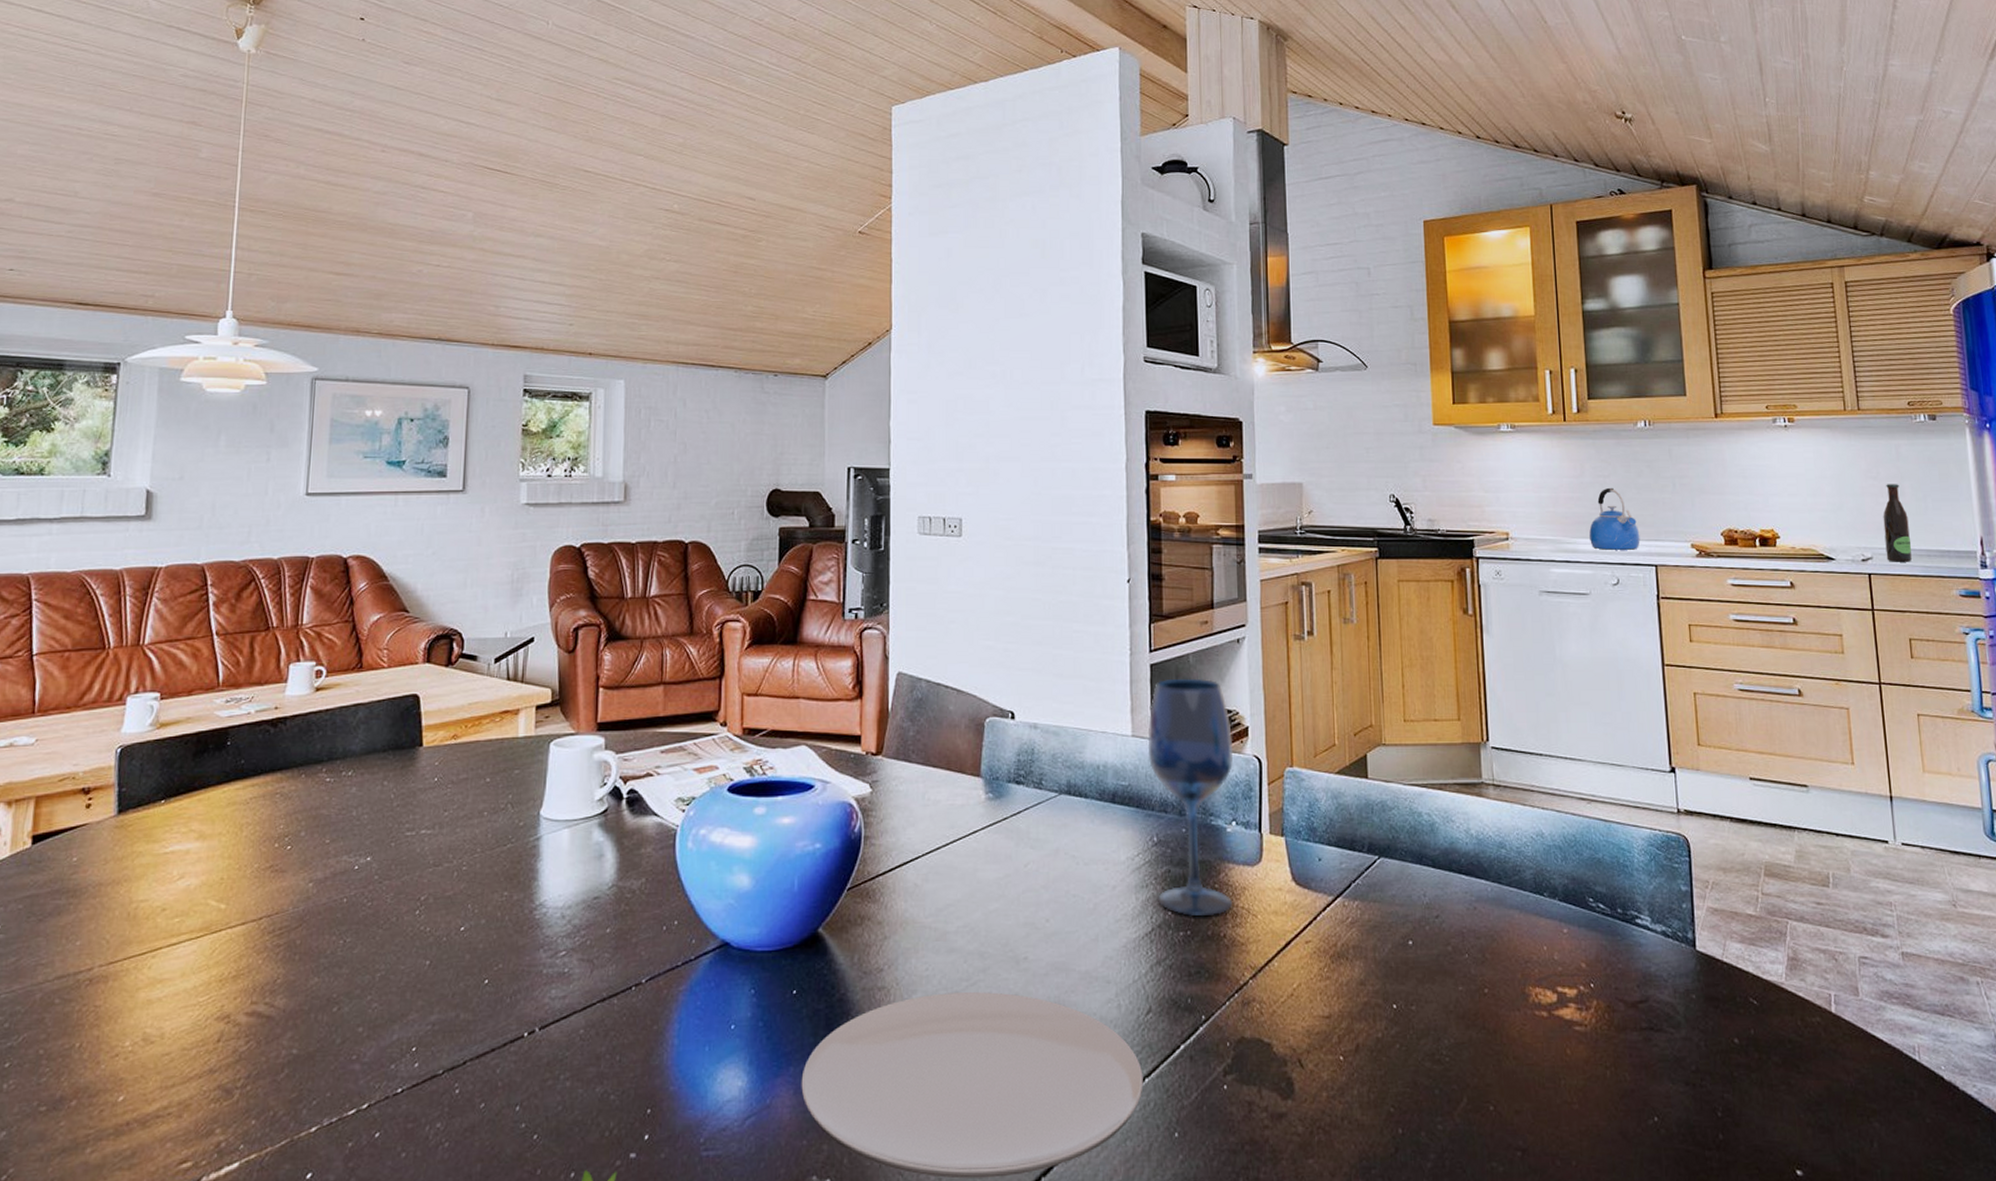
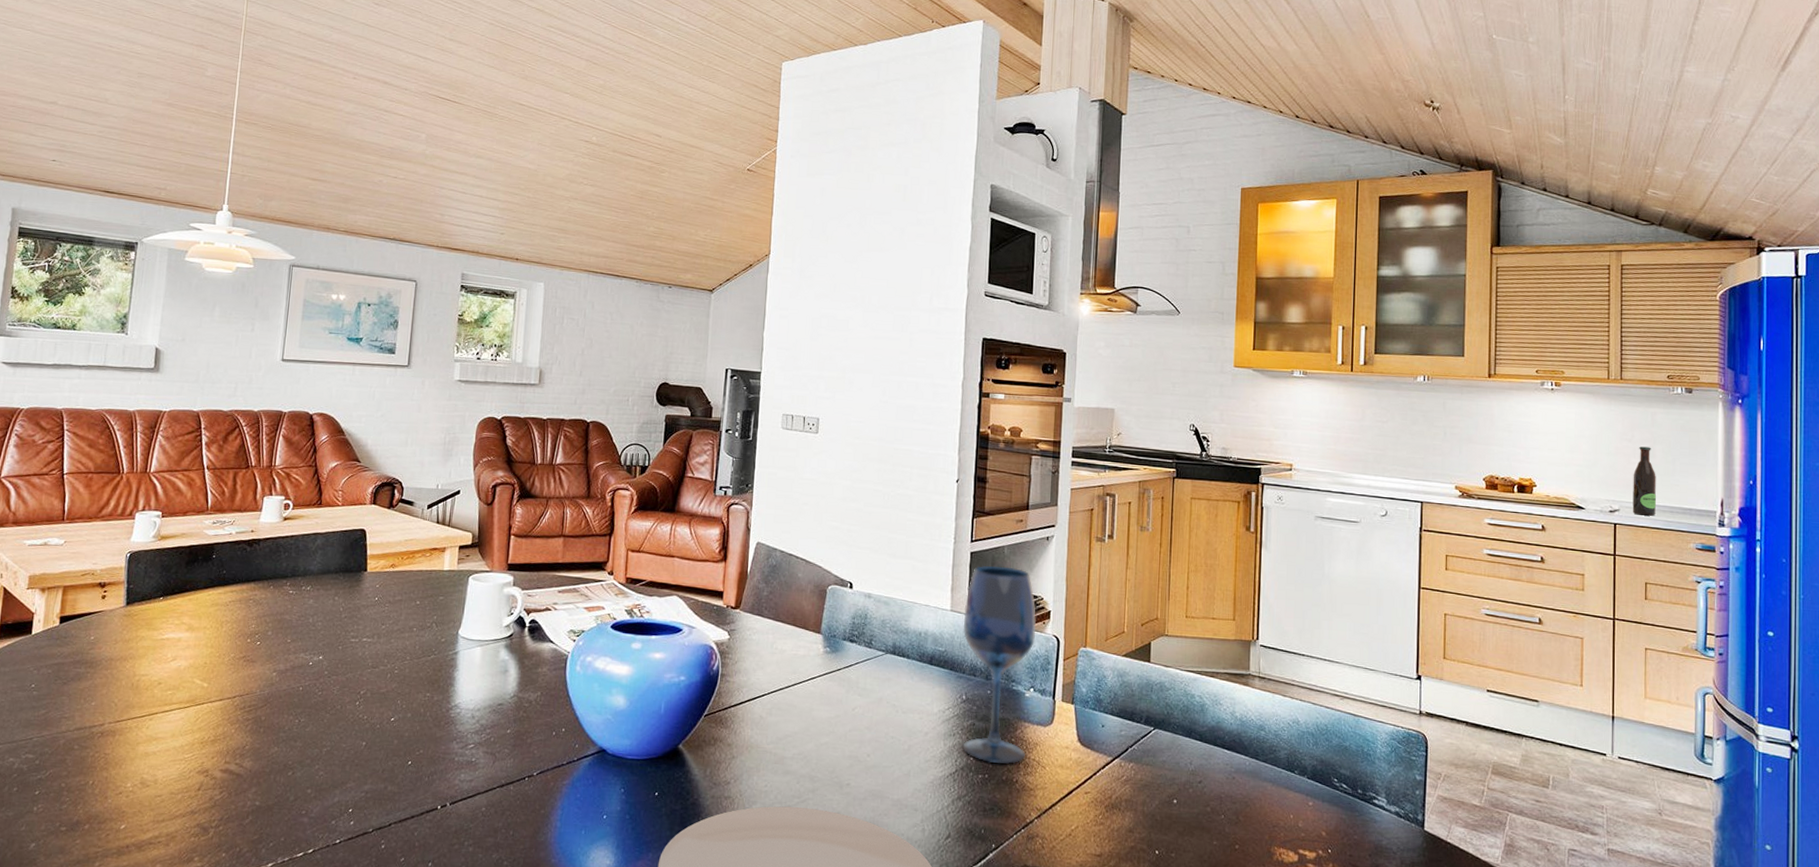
kettle: present [1588,487,1640,550] -> none [1363,431,1410,487]

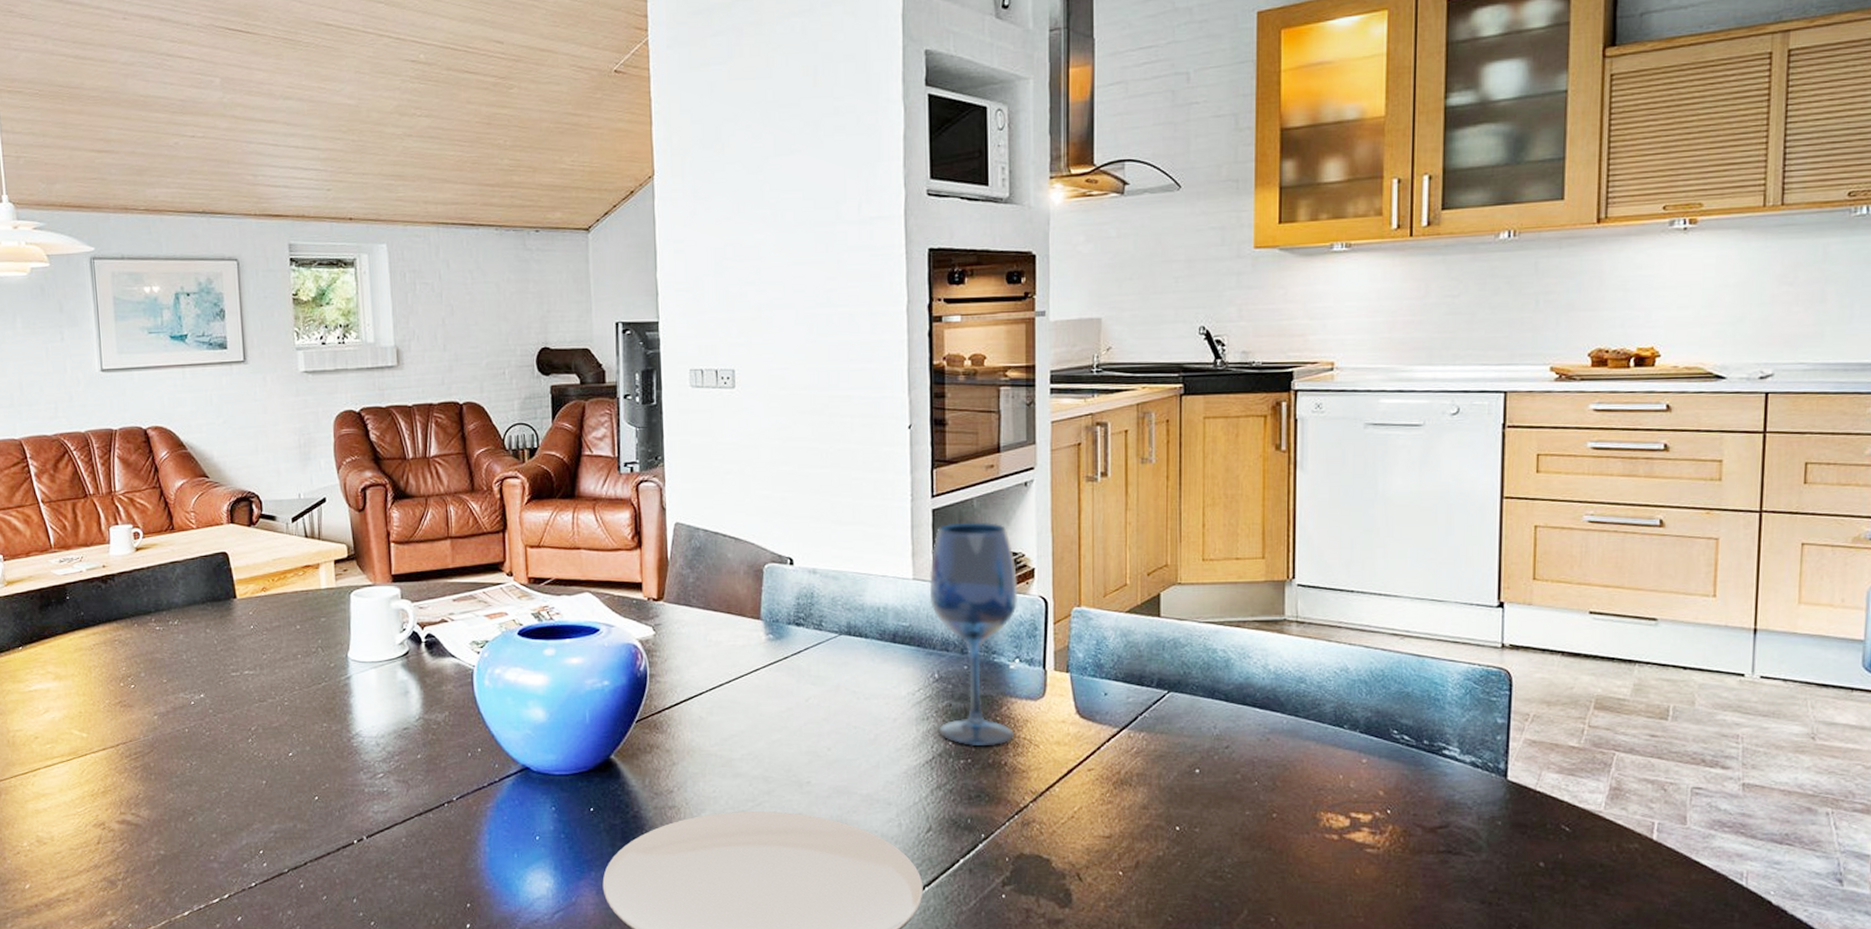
bottle: present [1632,446,1657,516] -> none [1791,289,1826,379]

